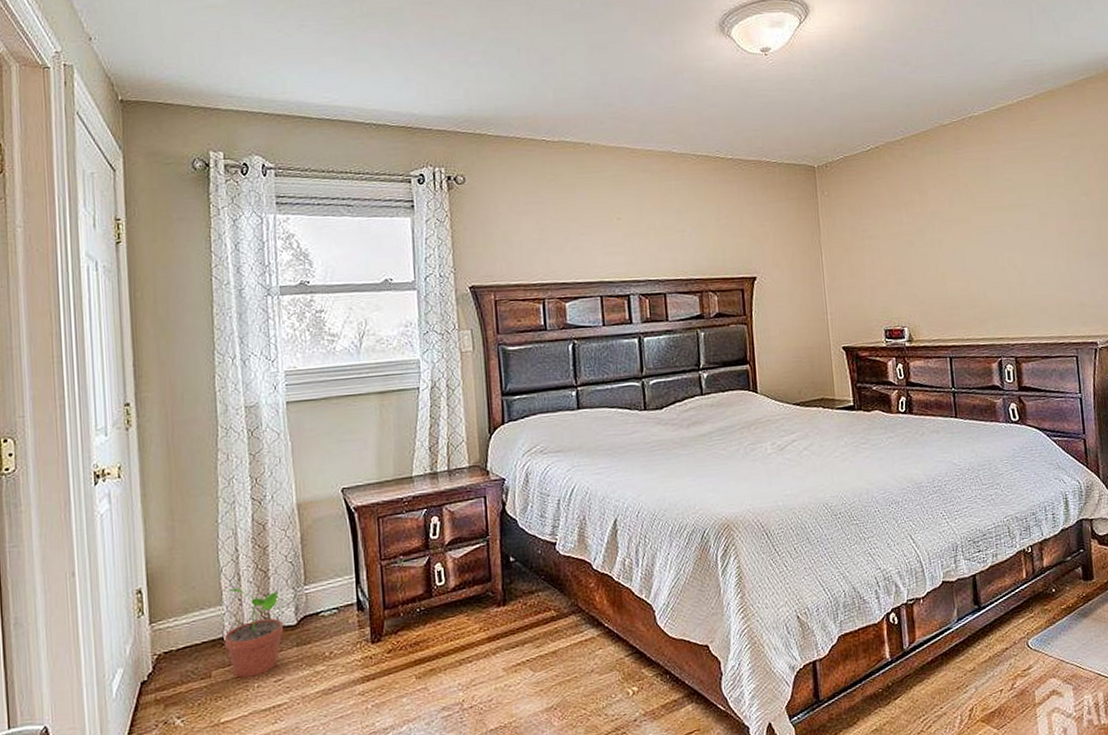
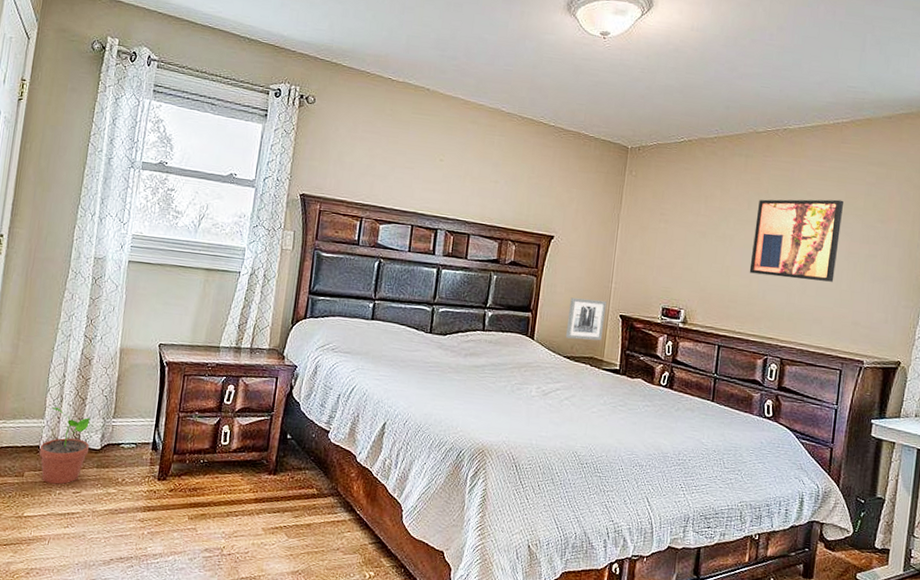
wall art: none [787,336,830,384] -> present [565,297,607,341]
wall art: none [960,180,1051,275] -> present [749,199,843,282]

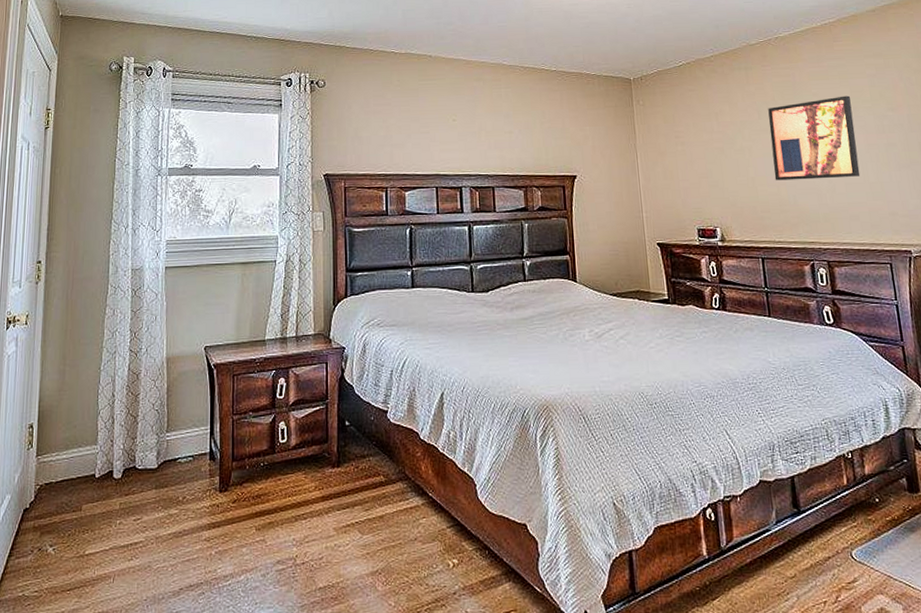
potted plant: present [39,407,91,485] -> none [95,430,145,514]
wall art: present [565,297,607,341] -> none [605,232,645,275]

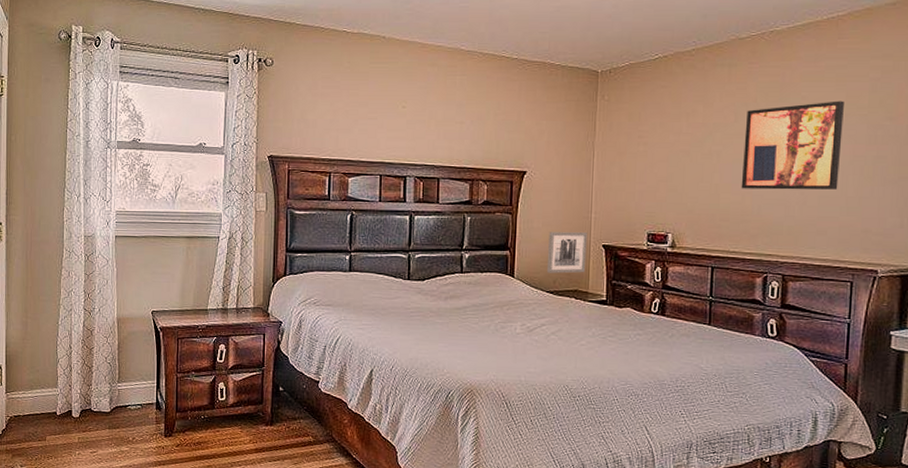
wall art: none [605,232,645,275] -> present [546,232,587,274]

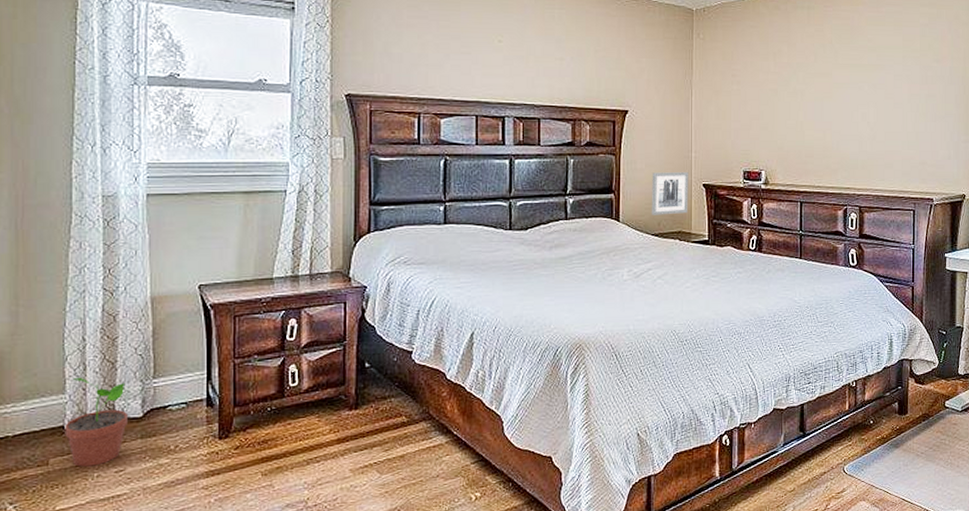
potted plant: none [57,377,99,446] -> present [64,378,127,467]
wall art: present [741,101,844,190] -> none [822,43,901,126]

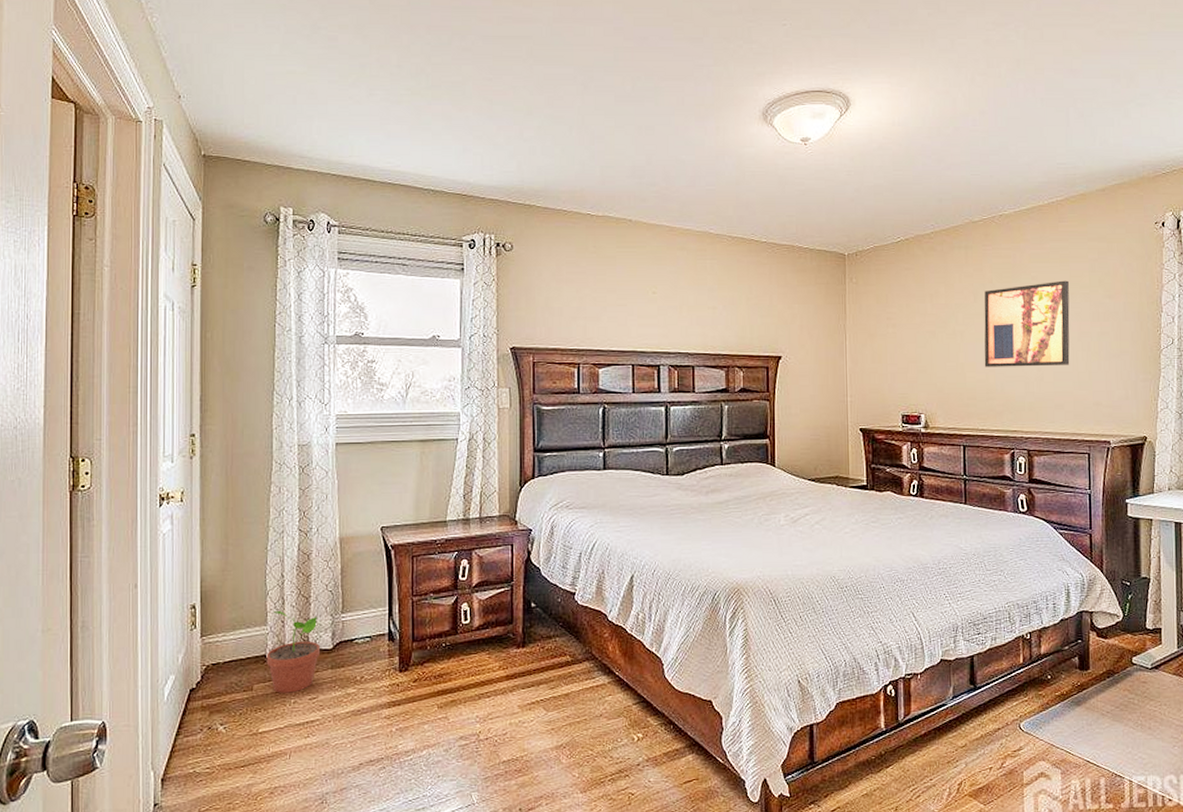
wall art: present [651,172,688,215] -> none [807,417,845,460]
wall art: none [822,43,901,126] -> present [984,280,1070,367]

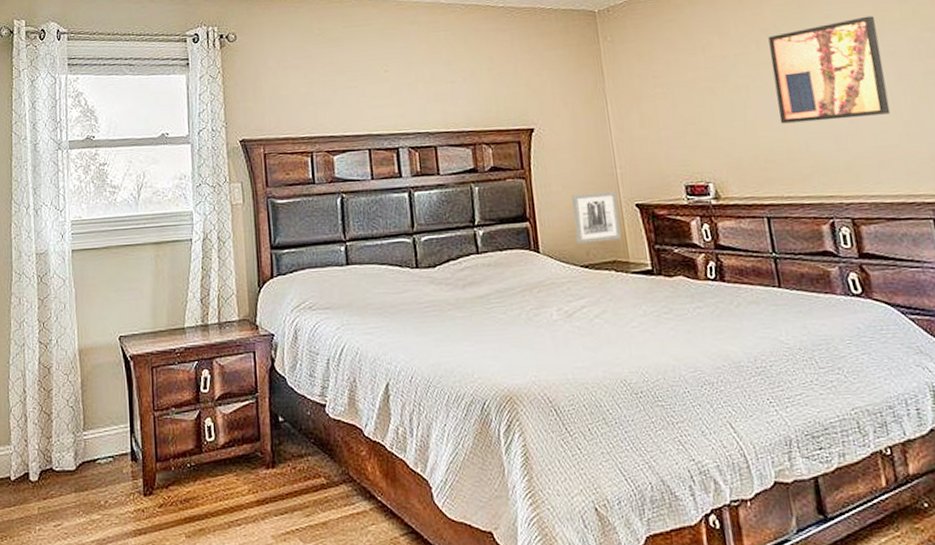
potted plant: present [266,611,320,693] -> none [11,429,63,519]
wall art: none [807,417,845,460] -> present [571,192,622,244]

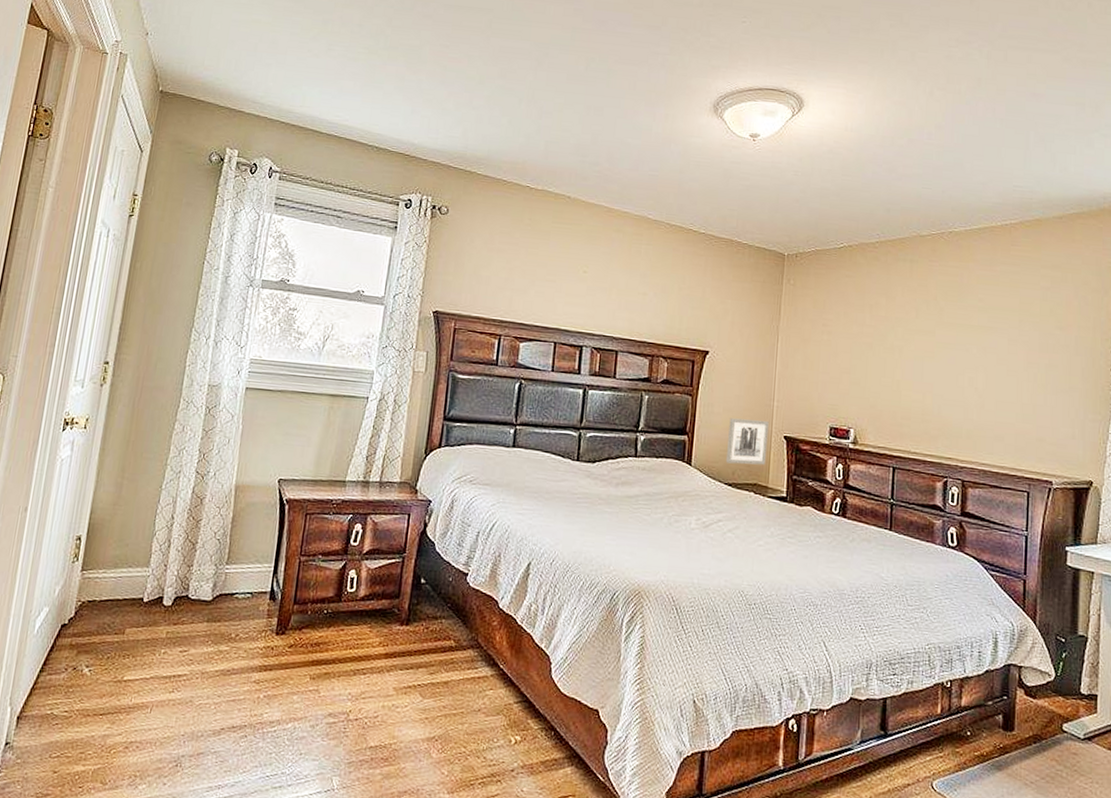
wall art: present [768,15,891,124] -> none [921,305,1018,395]

